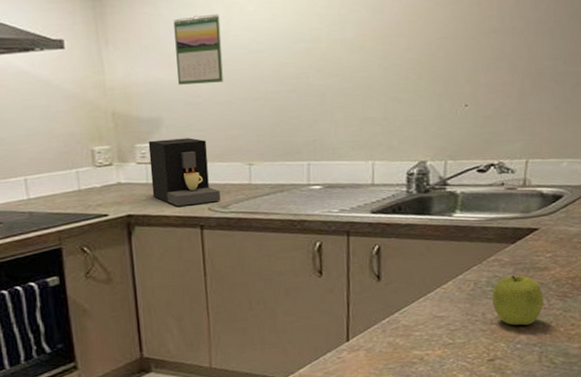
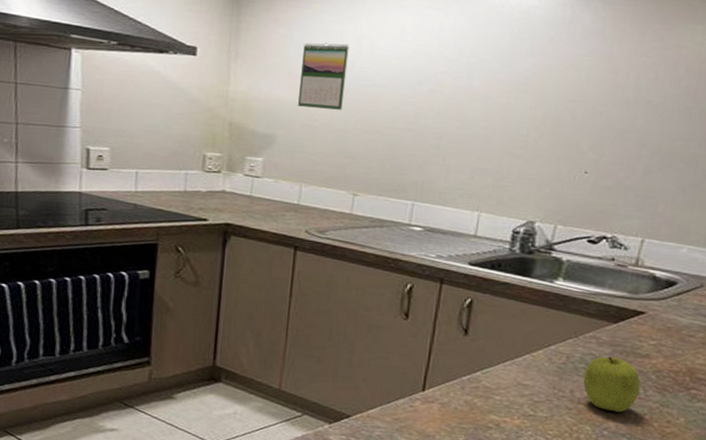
coffee maker: present [148,138,221,207] -> none [254,155,320,226]

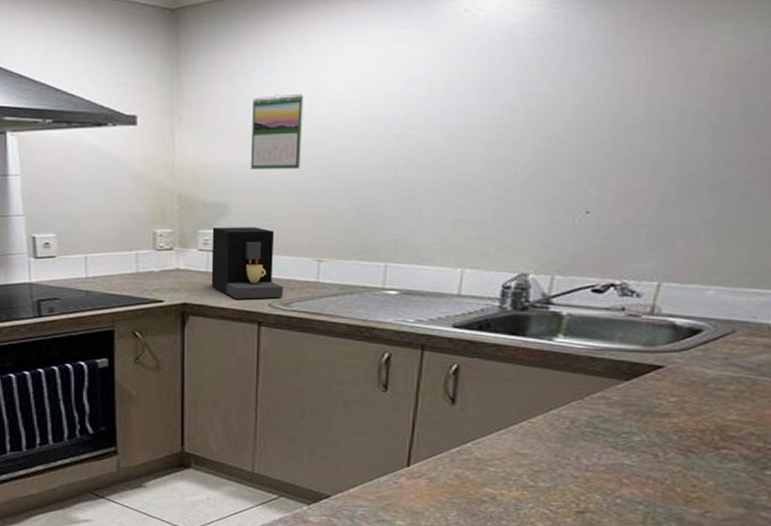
coffee maker: none [254,155,320,226] -> present [211,227,283,299]
fruit: present [583,356,641,413] -> none [590,418,660,479]

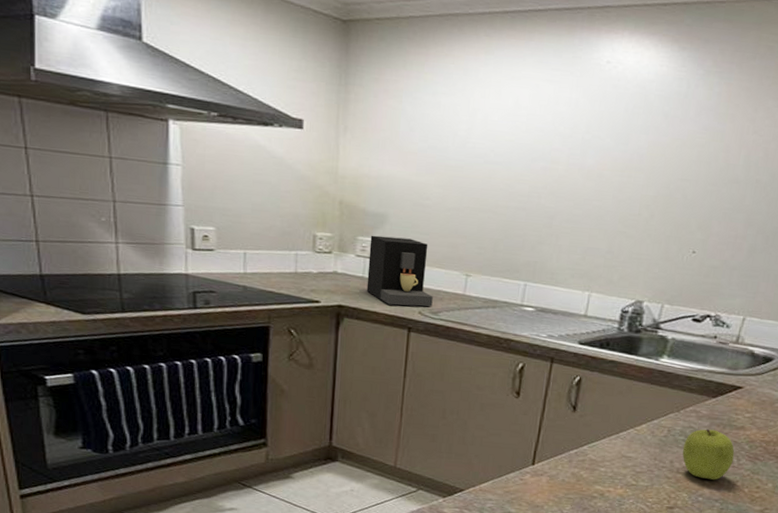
calendar: present [251,93,304,169] -> none [410,116,462,188]
fruit: none [590,418,660,479] -> present [682,429,735,480]

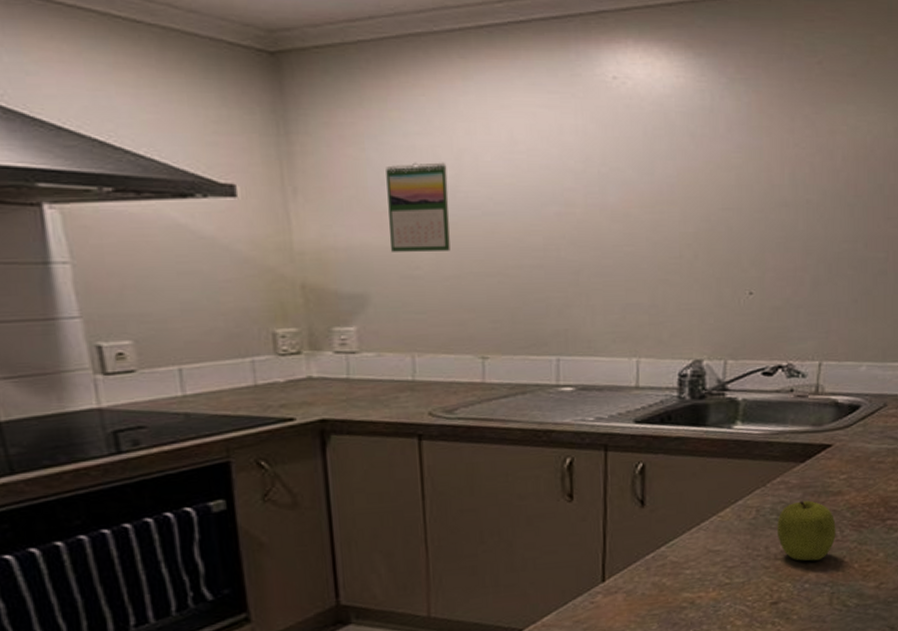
coffee maker: present [366,235,433,307] -> none [350,321,445,410]
calendar: none [410,116,462,188] -> present [386,162,450,252]

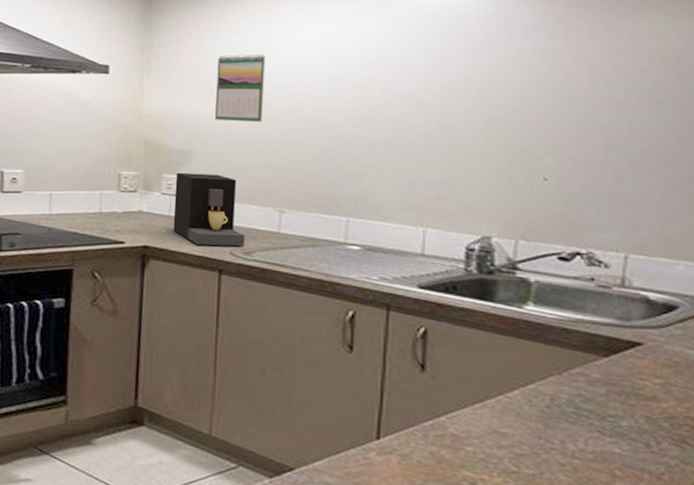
coffee maker: none [350,321,445,410] -> present [173,172,245,247]
fruit: present [776,500,836,561] -> none [574,398,650,471]

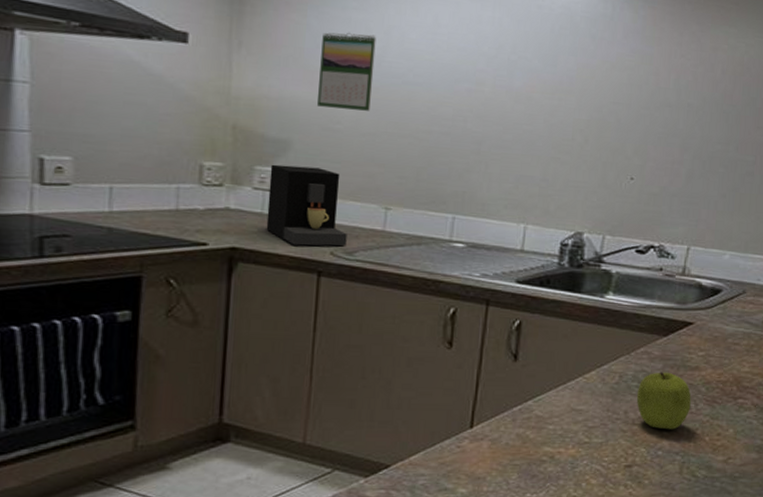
fruit: none [574,398,650,471] -> present [636,372,691,430]

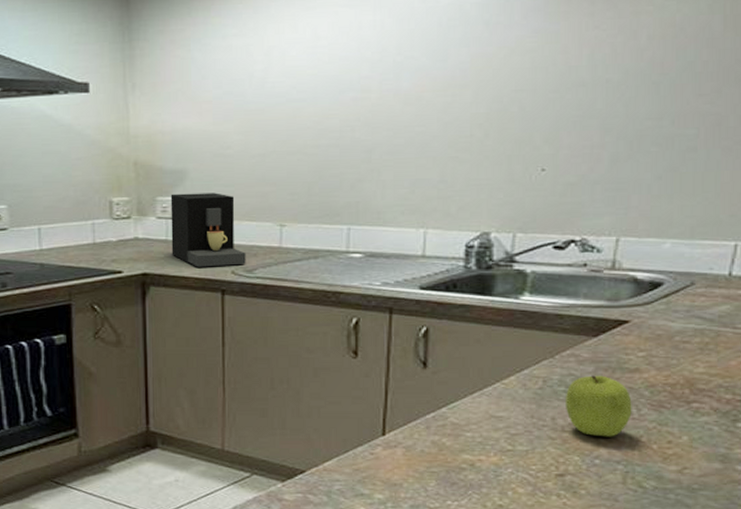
calendar: present [317,32,376,111] -> none [207,58,258,135]

